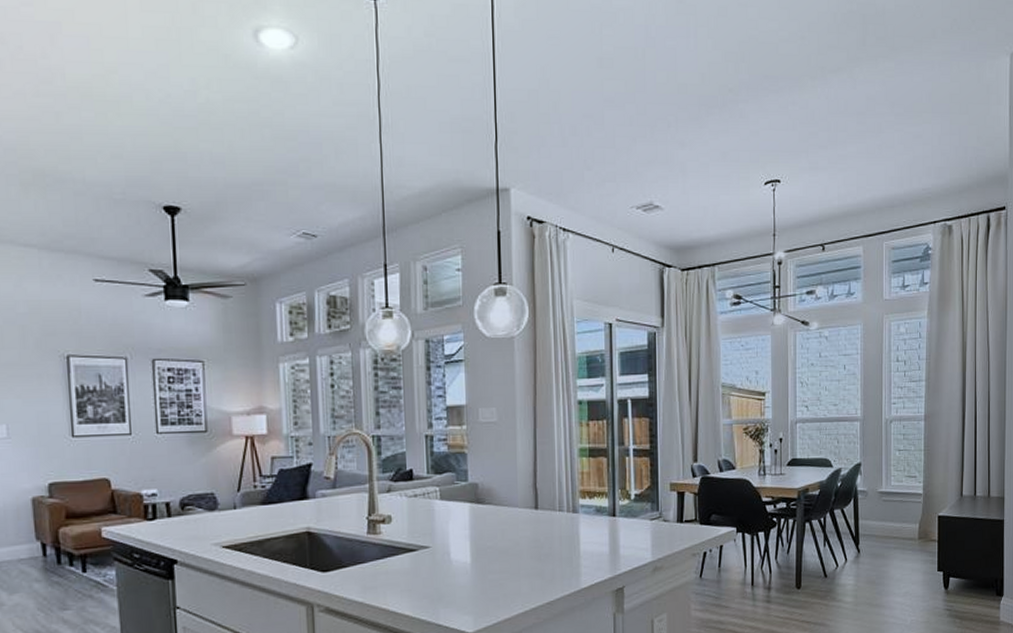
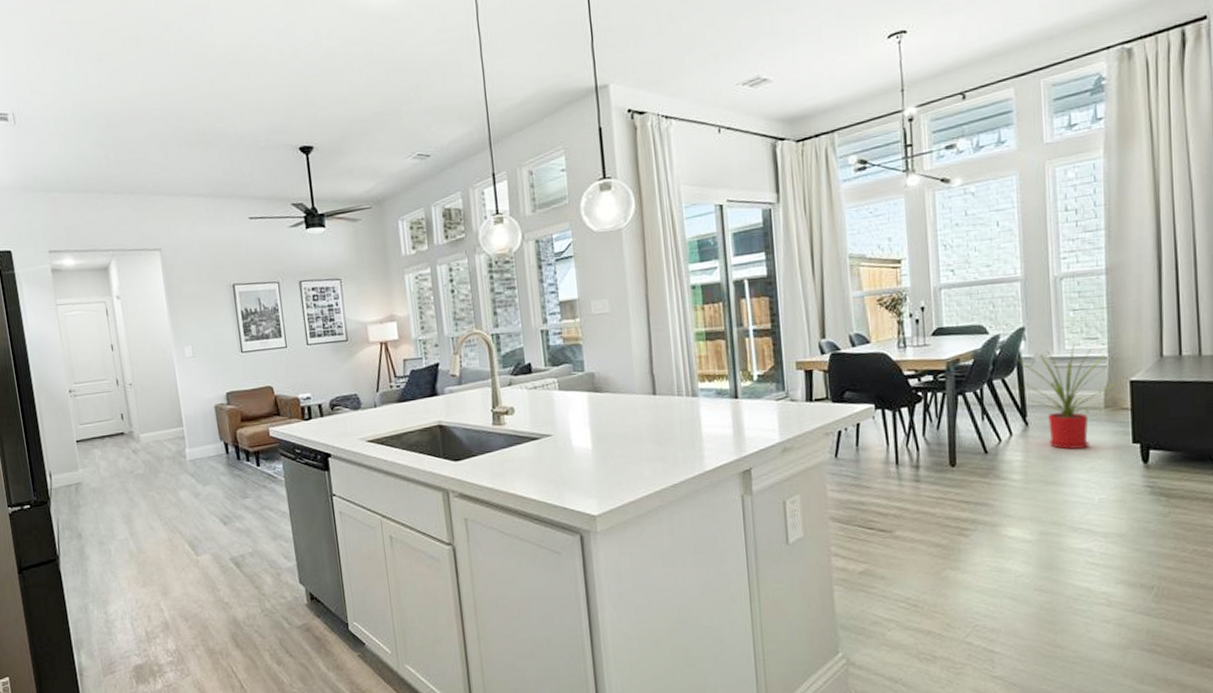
house plant: none [854,481,933,576] -> present [1017,345,1124,450]

